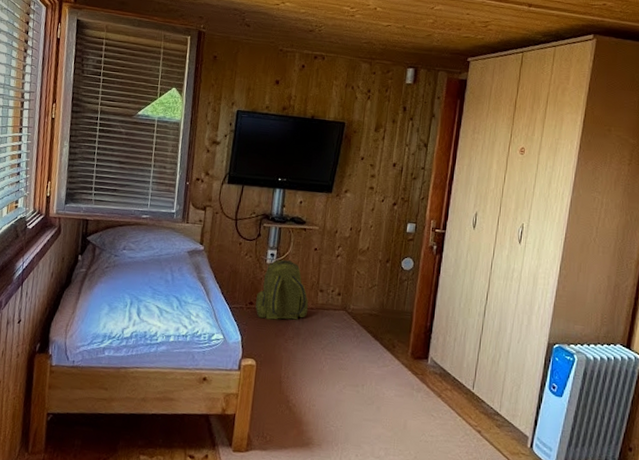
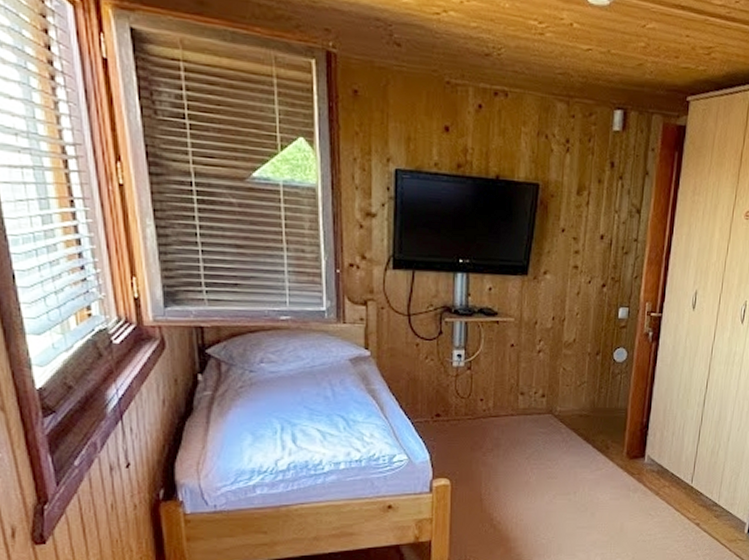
backpack: present [255,259,309,320] -> none [444,361,508,432]

